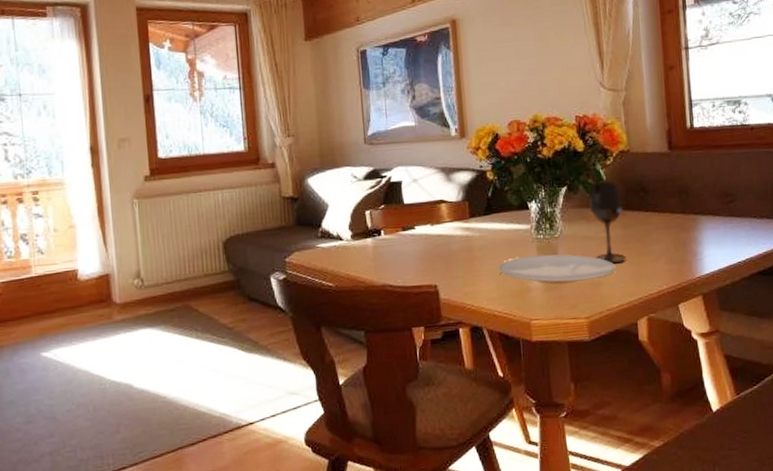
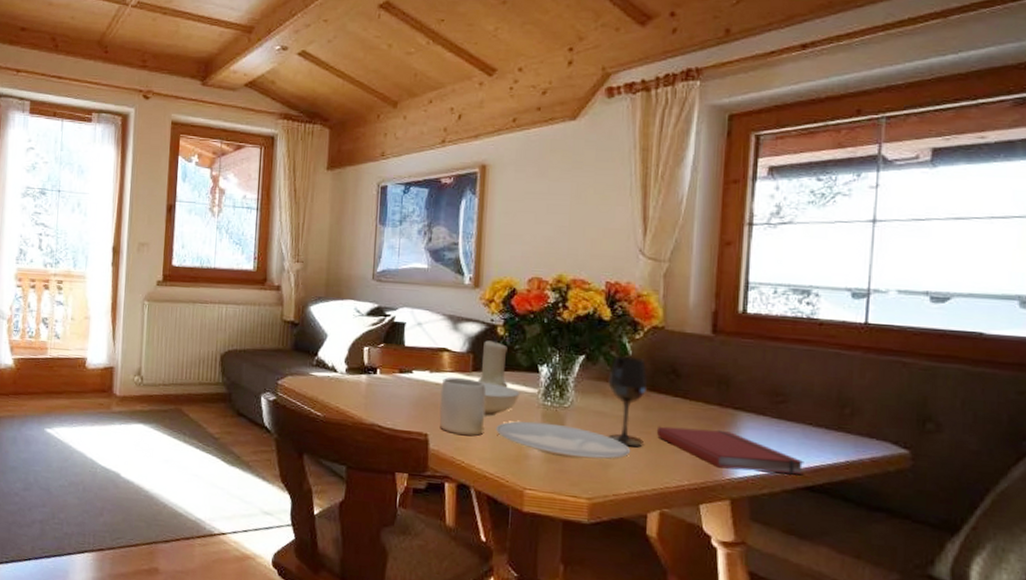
mug: none [443,225,487,280] -> present [439,377,486,436]
candle: none [475,184,502,229] -> present [477,339,507,388]
bowl: none [481,226,516,258] -> present [483,382,521,417]
book: none [635,234,756,269] -> present [656,426,804,475]

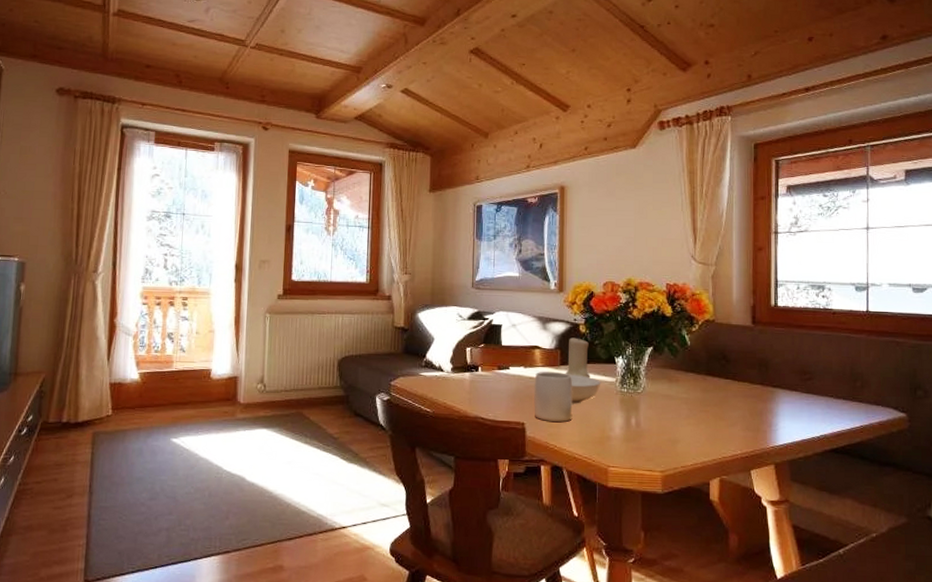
plate: present [496,421,631,460] -> none [582,406,694,437]
wine glass: present [608,355,648,447] -> none [672,346,704,424]
book: present [656,426,804,475] -> none [713,404,829,440]

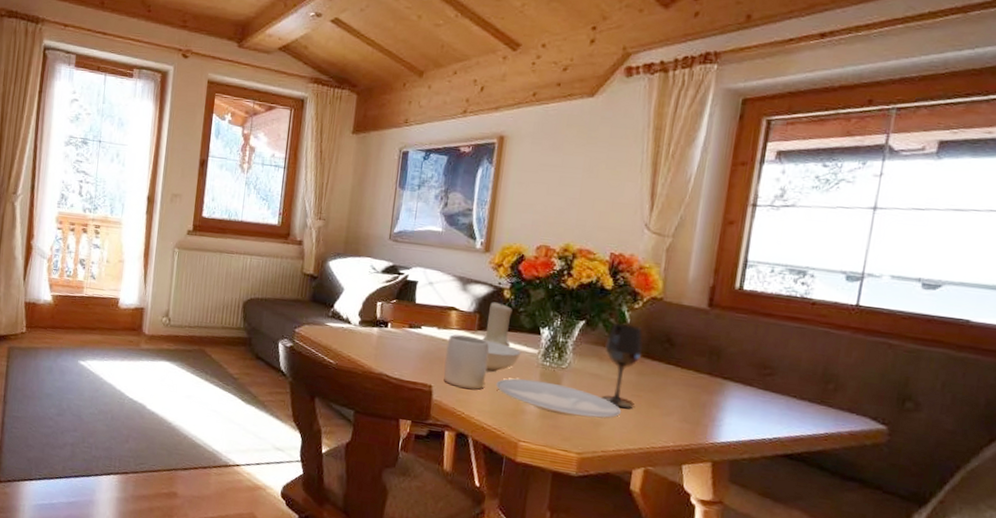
plate: none [582,406,694,437] -> present [496,378,622,419]
wine glass: none [672,346,704,424] -> present [601,323,643,409]

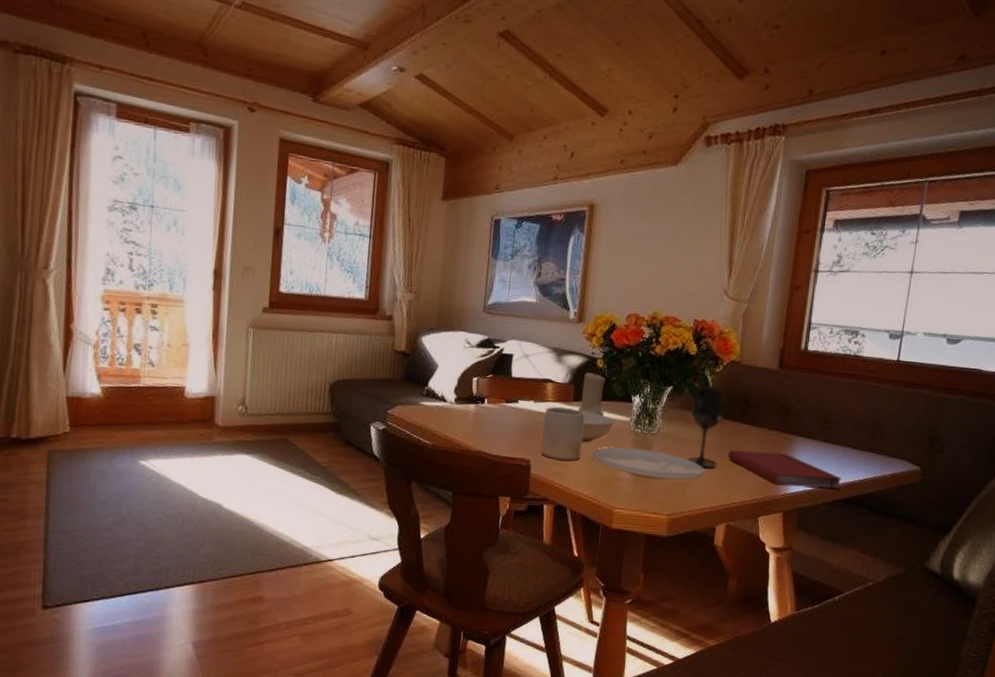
book: none [647,390,785,443] -> present [727,449,842,490]

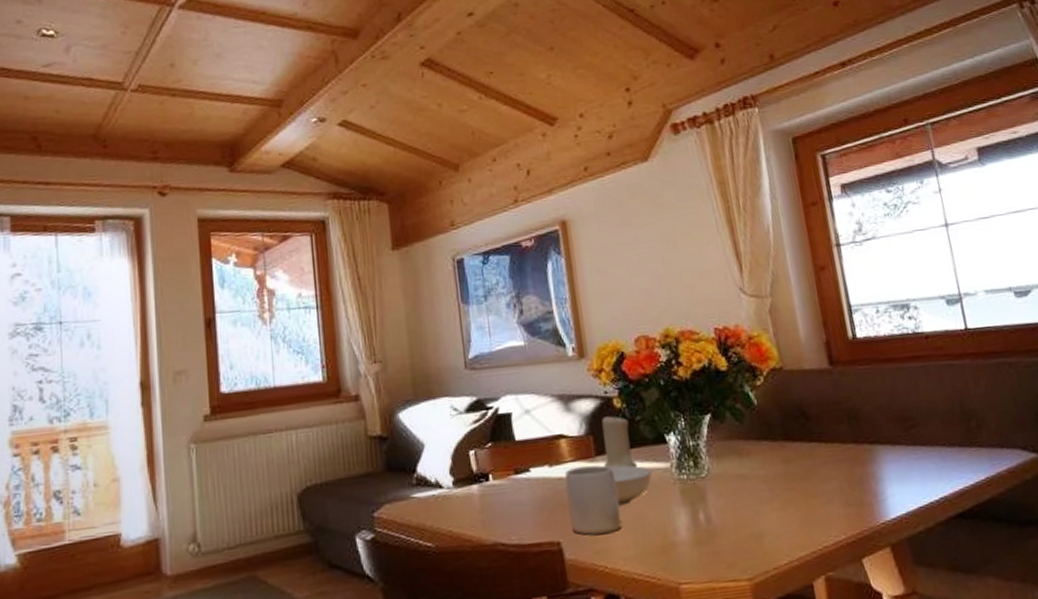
plate: present [591,446,706,481] -> none [634,498,781,537]
wine glass: present [688,387,724,469] -> none [739,405,790,509]
book: present [727,449,842,490] -> none [800,469,952,513]

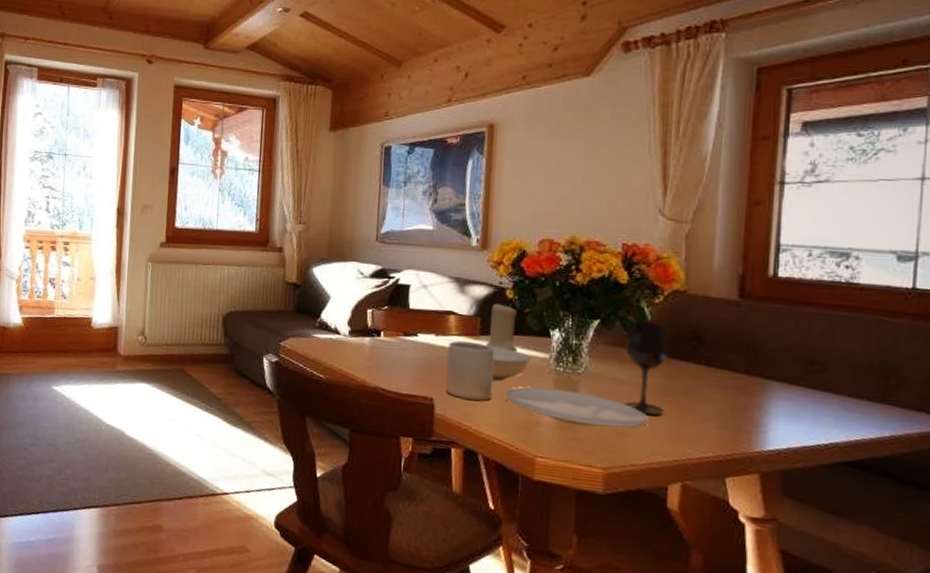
plate: none [634,498,781,537] -> present [505,387,650,429]
wine glass: none [739,405,790,509] -> present [625,320,669,416]

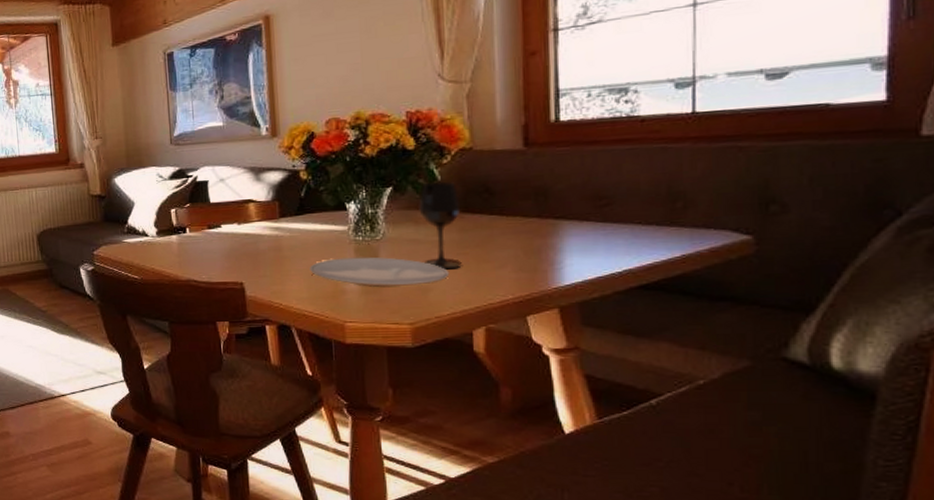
mug: present [445,341,495,401] -> none [250,225,298,279]
candle: present [485,302,517,352] -> none [286,184,316,229]
bowl: present [491,346,531,382] -> none [292,226,331,258]

